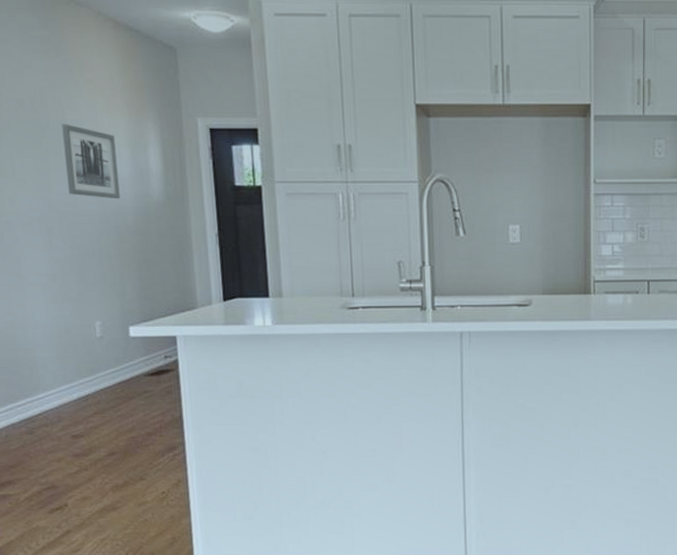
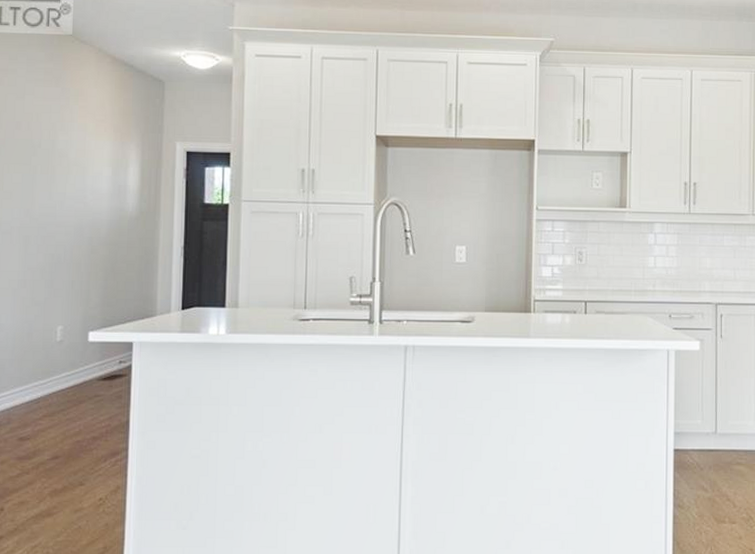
wall art: present [62,124,120,199] -> none [50,144,99,213]

